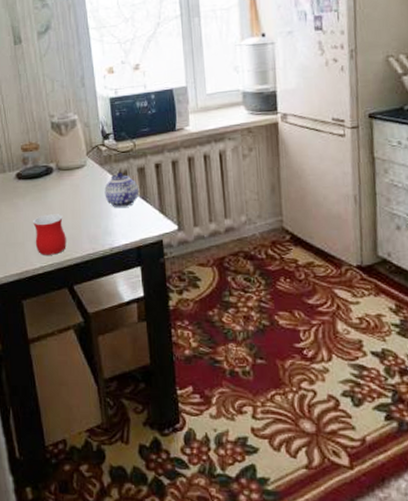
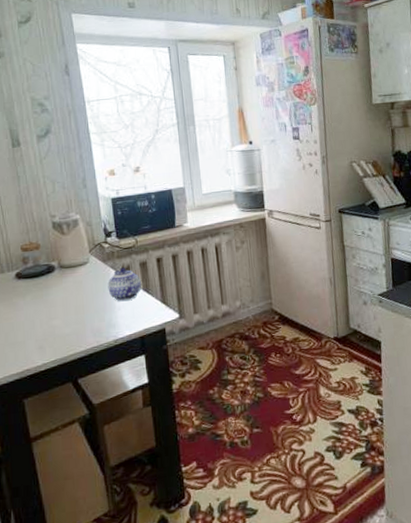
mug: present [33,214,66,255] -> none [34,310,70,352]

